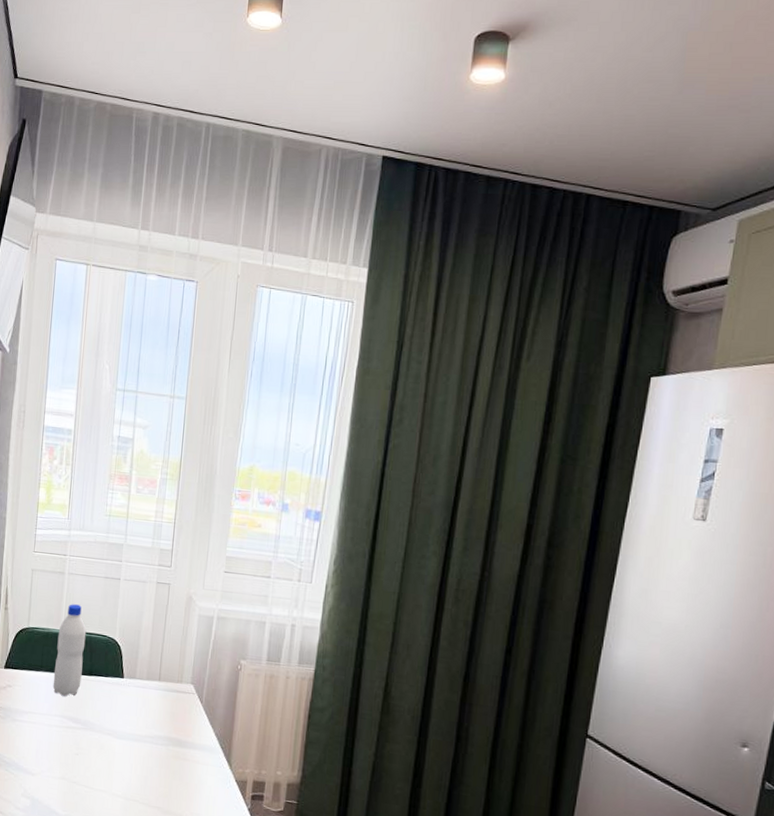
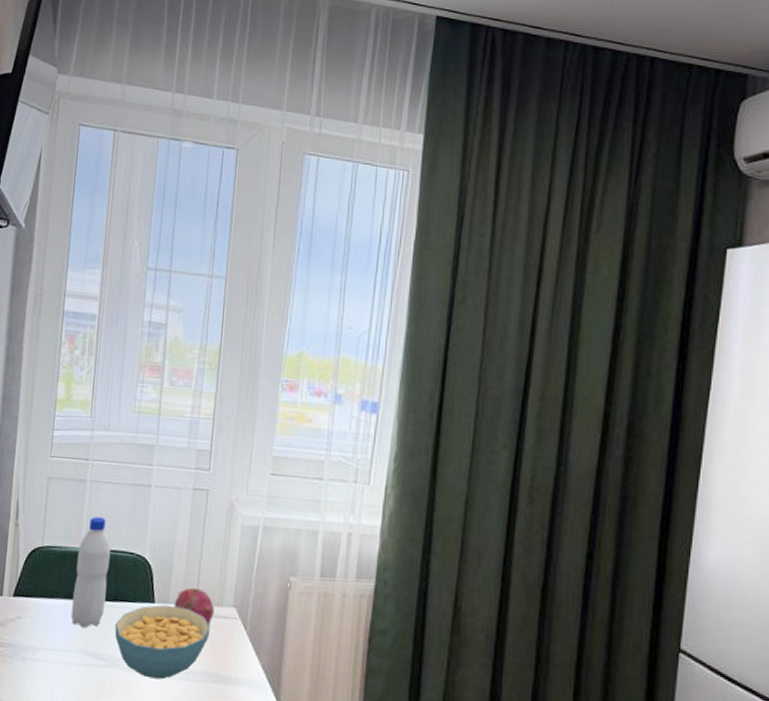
cereal bowl: none [90,680,171,742] -> present [114,604,210,680]
fruit: none [140,666,175,701] -> present [174,587,215,628]

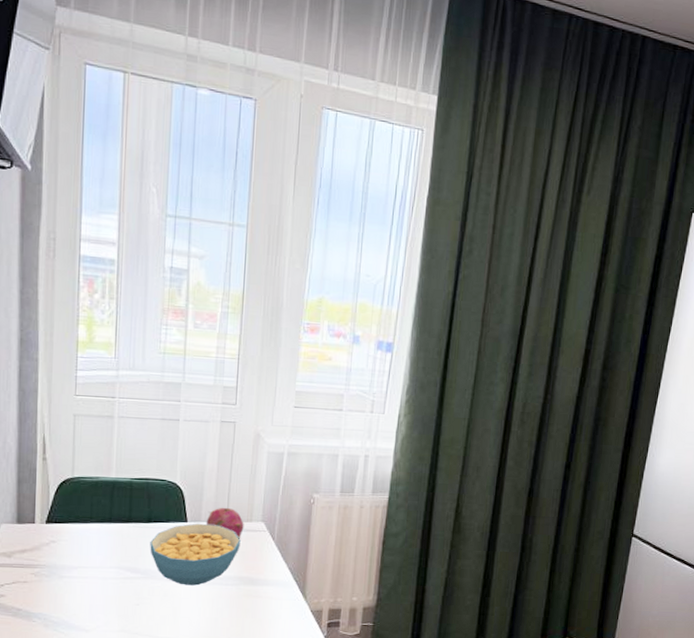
water bottle: present [70,517,111,628] -> none [105,449,143,547]

